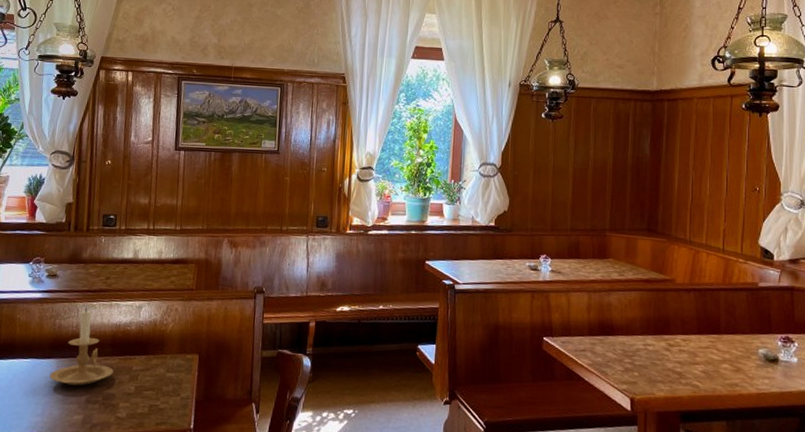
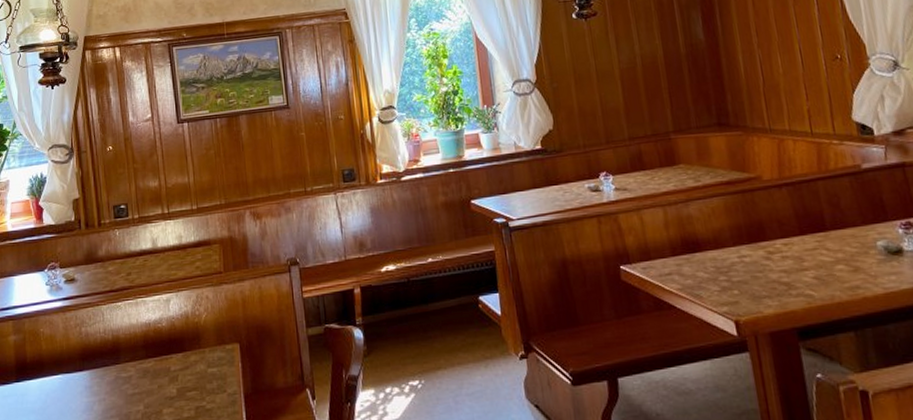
candle holder: present [49,308,113,386] -> none [84,310,151,398]

